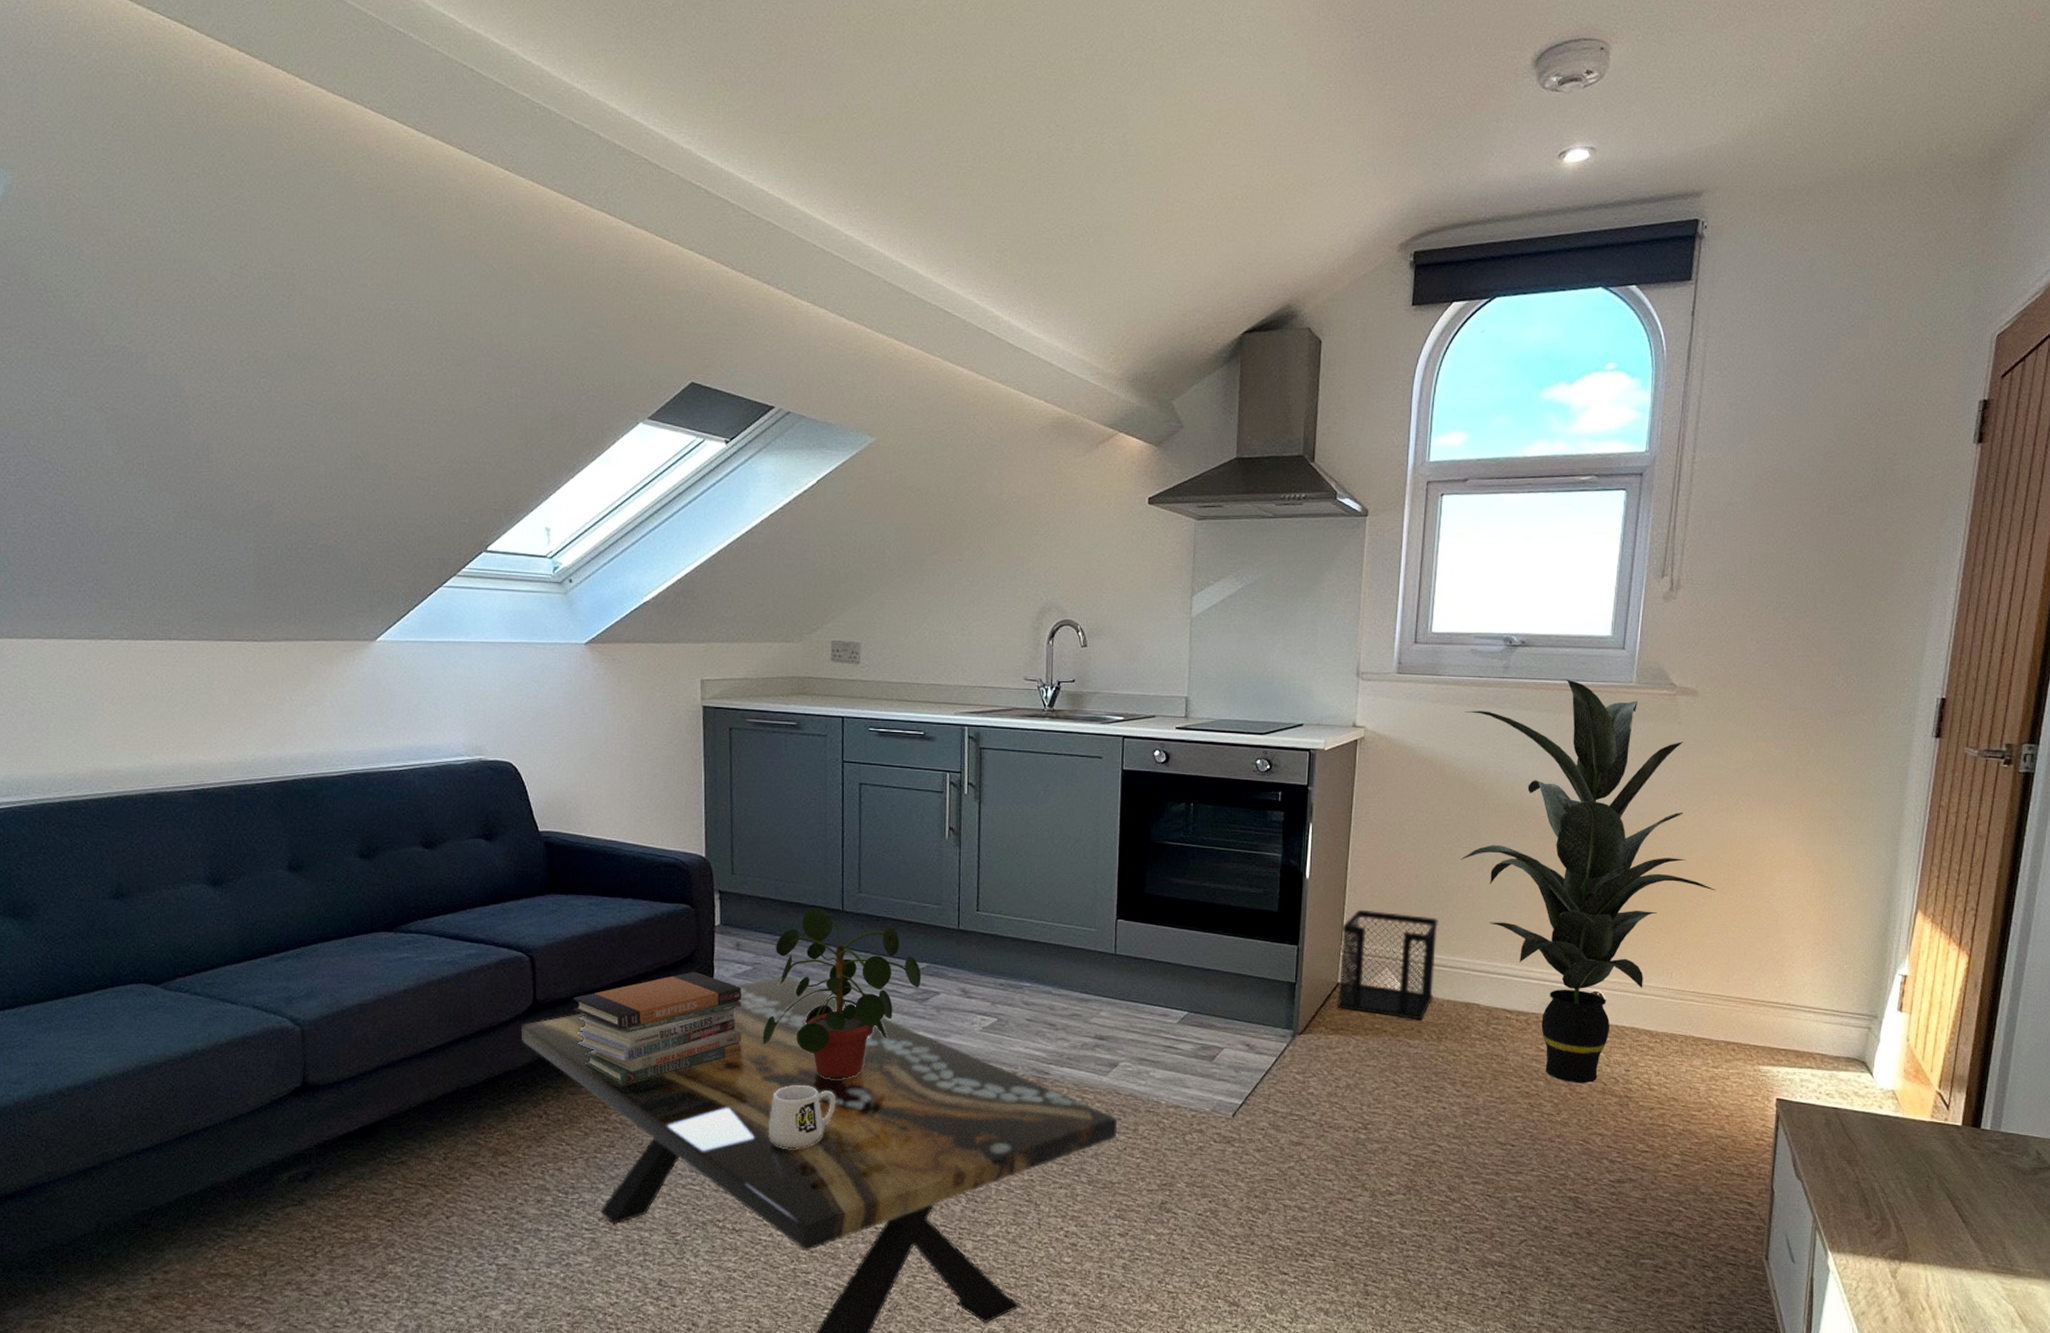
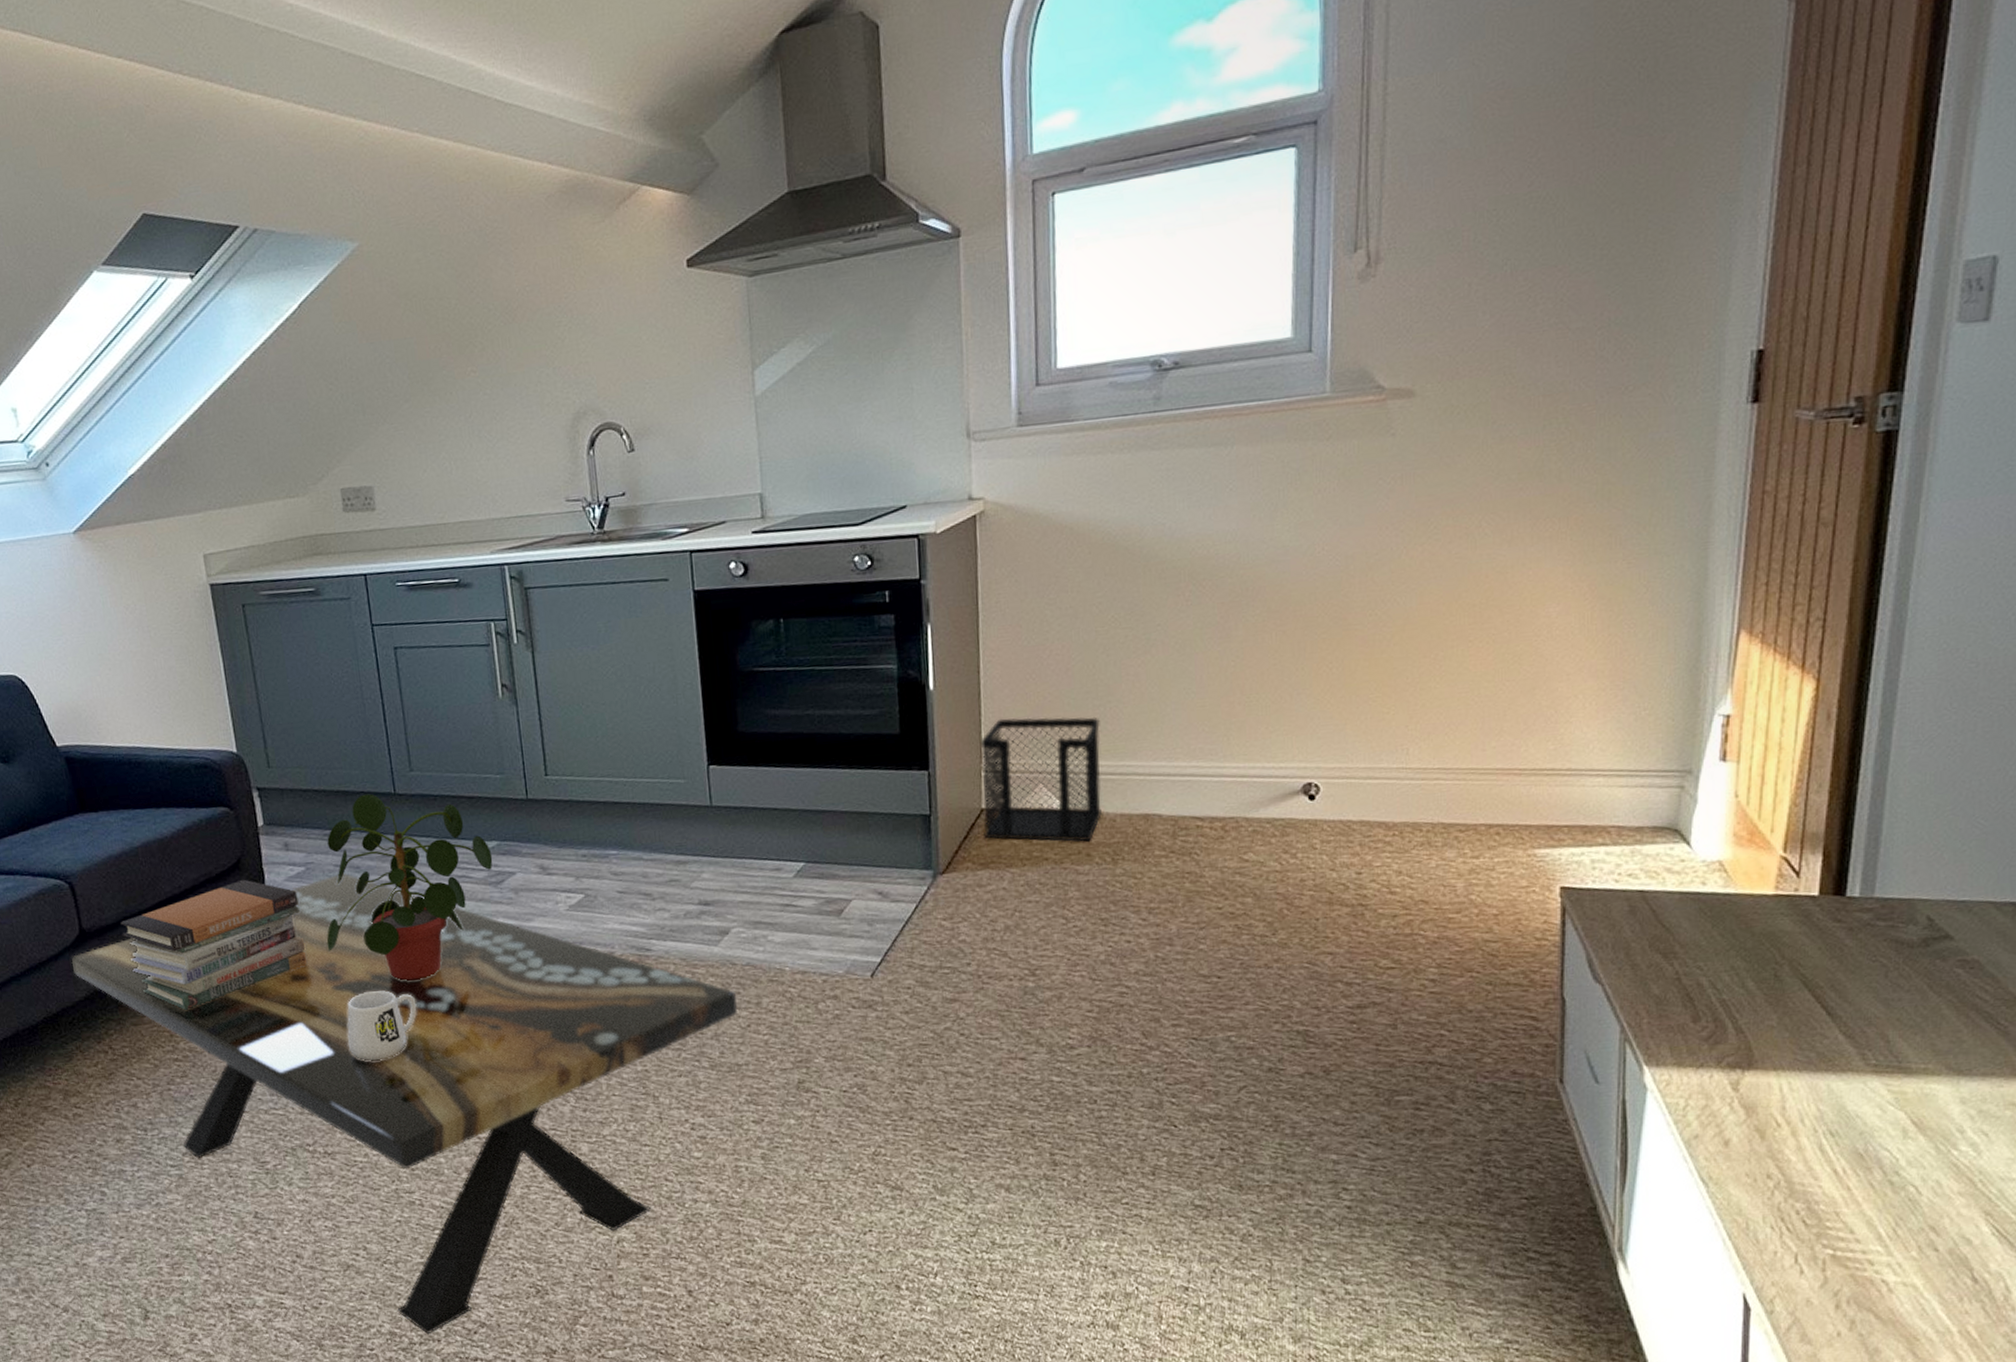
indoor plant: present [1460,679,1716,1084] -> none [1108,401,1459,895]

